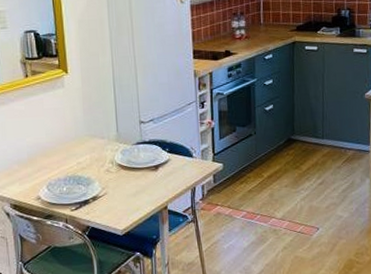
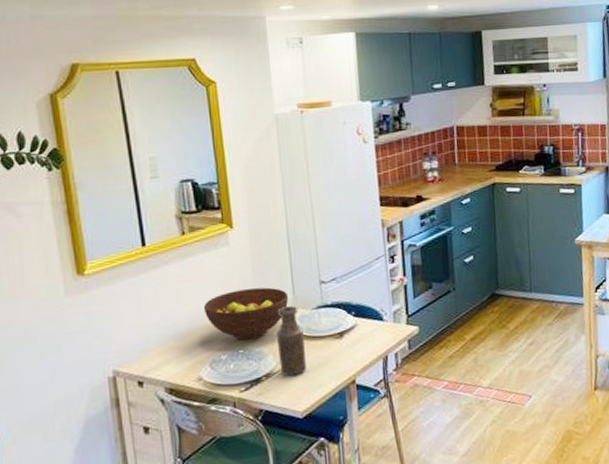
fruit bowl: none [42,124,113,169] -> present [203,287,289,342]
bottle: none [102,141,126,200] -> present [276,306,306,377]

